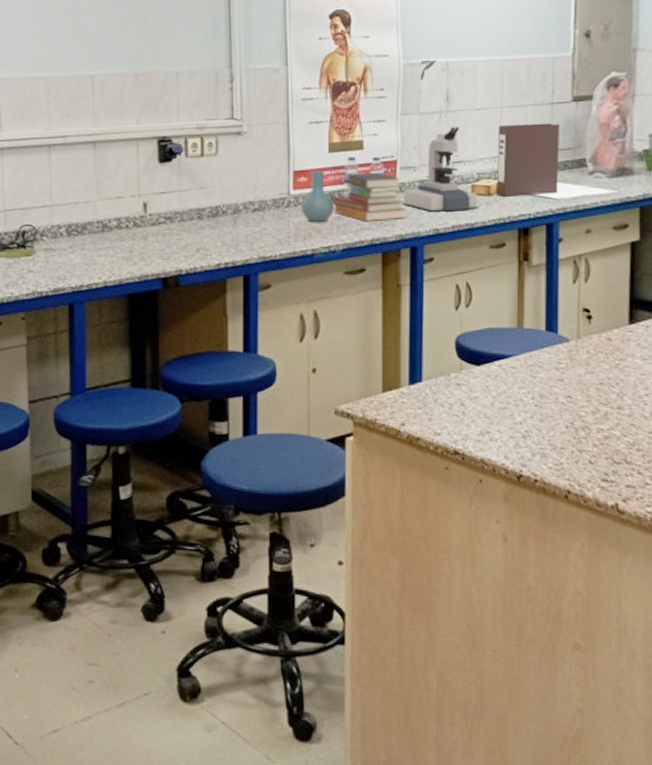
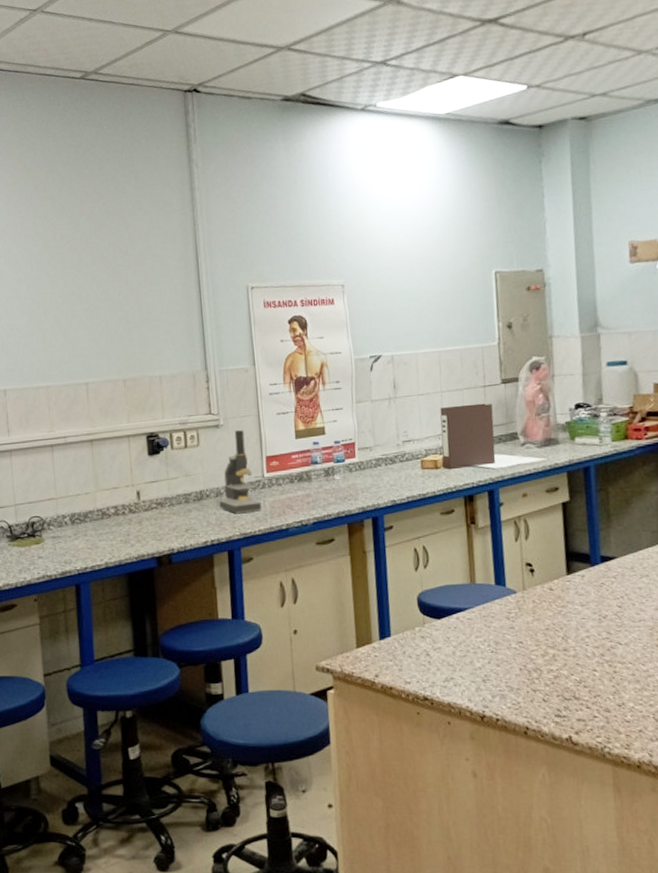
microscope: none [237,139,285,235] -> present [219,430,262,514]
flask: present [300,170,334,222] -> none [274,454,304,500]
books: present [332,173,407,221] -> none [301,454,367,497]
microscope: present [401,127,480,212] -> none [361,411,430,486]

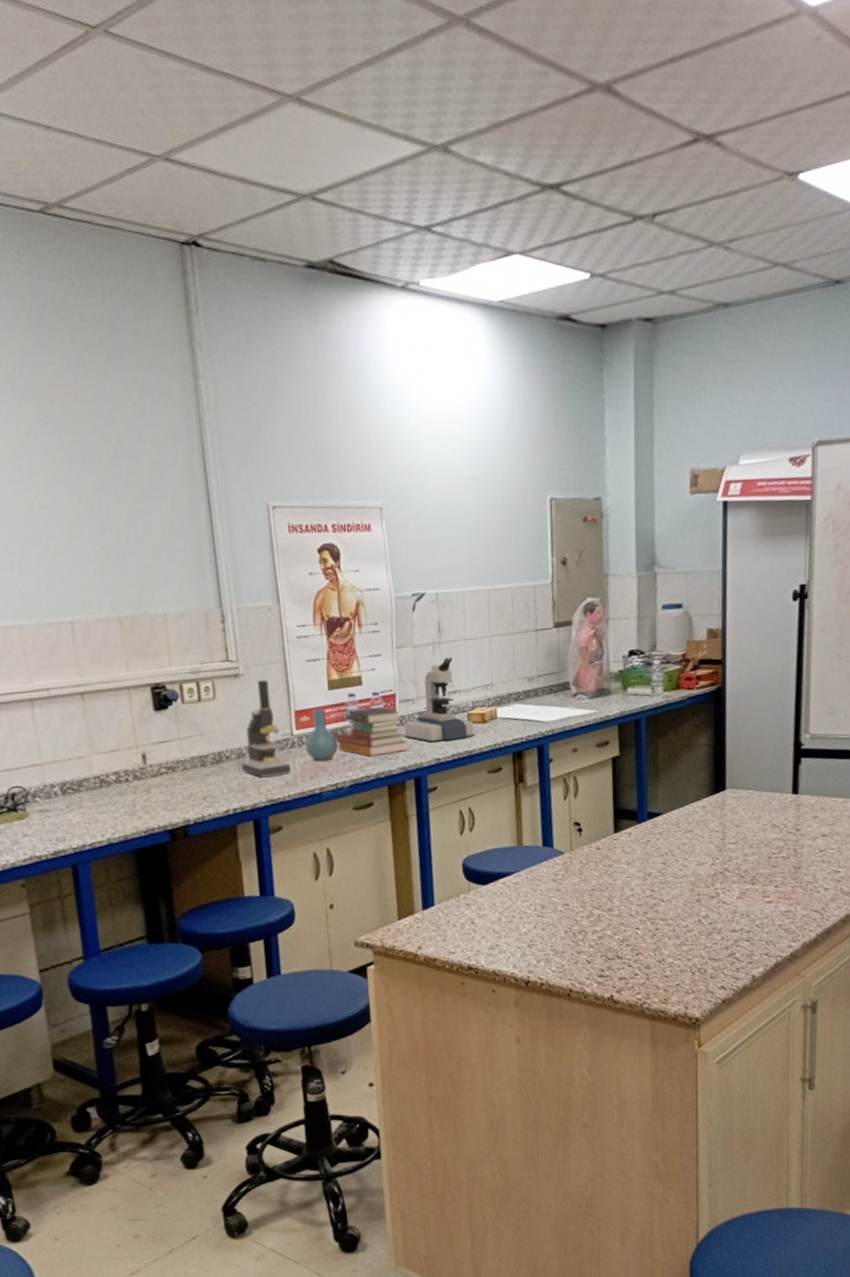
flask: none [274,454,304,500] -> present [304,708,338,761]
books: none [301,454,367,497] -> present [336,707,409,756]
microscope: none [361,411,430,486] -> present [403,657,476,743]
binder: present [440,403,496,469] -> none [488,649,546,723]

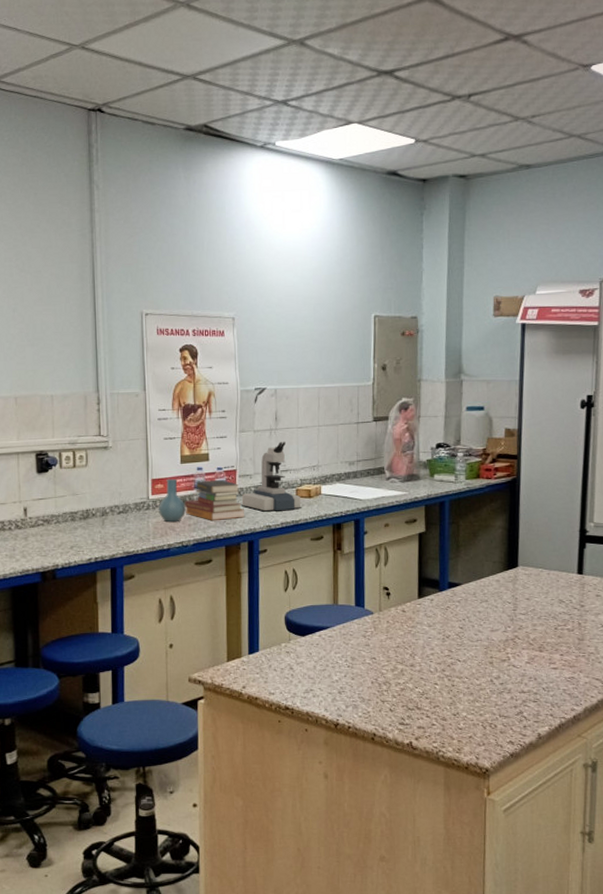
microscope: present [241,680,292,778] -> none [105,453,145,533]

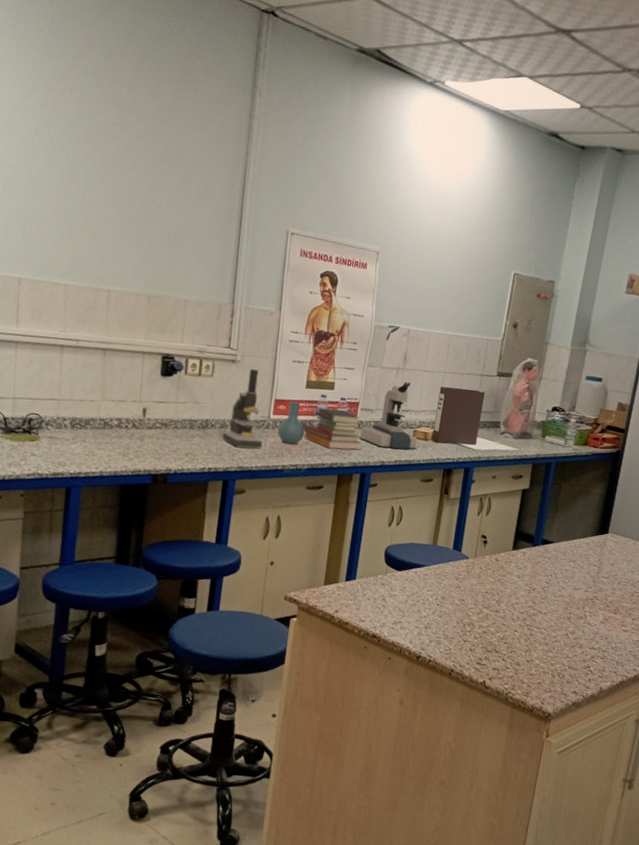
microscope: none [105,453,145,533] -> present [222,369,263,449]
binder: none [315,438,364,498] -> present [431,386,485,446]

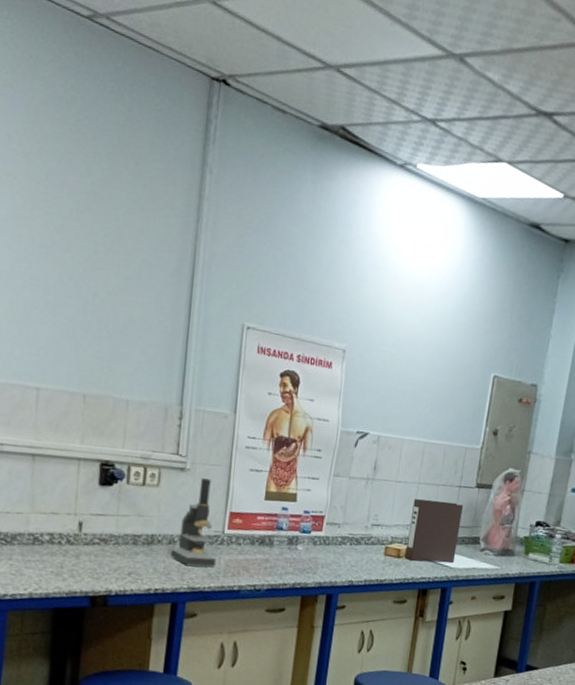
flask: present [277,401,305,444] -> none [232,514,264,562]
books: present [303,408,362,451] -> none [262,522,328,569]
microscope: present [358,382,418,450] -> none [324,494,390,569]

